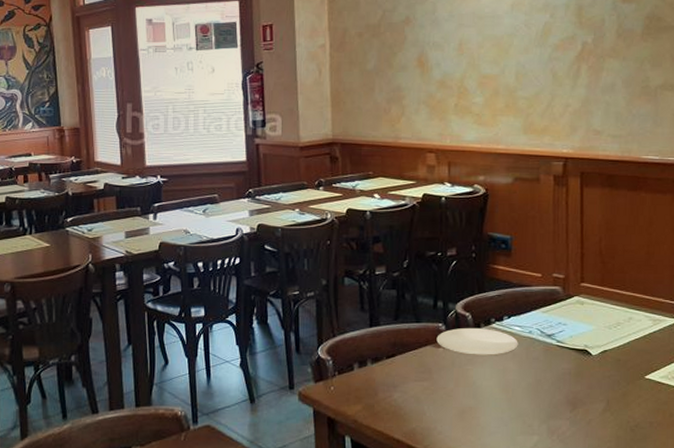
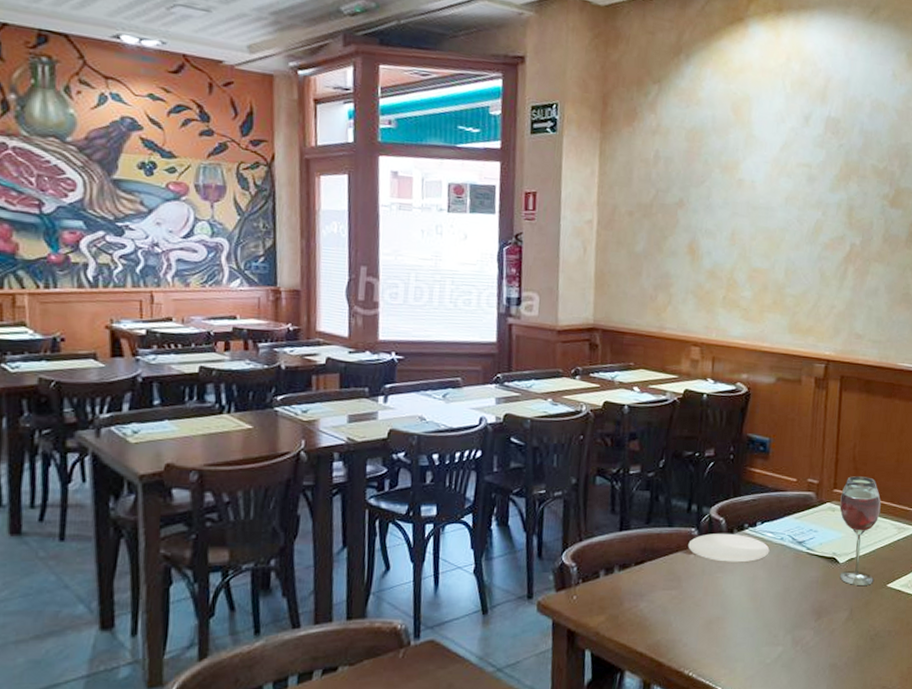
wineglass: none [588,270,633,377] -> present [839,476,881,585]

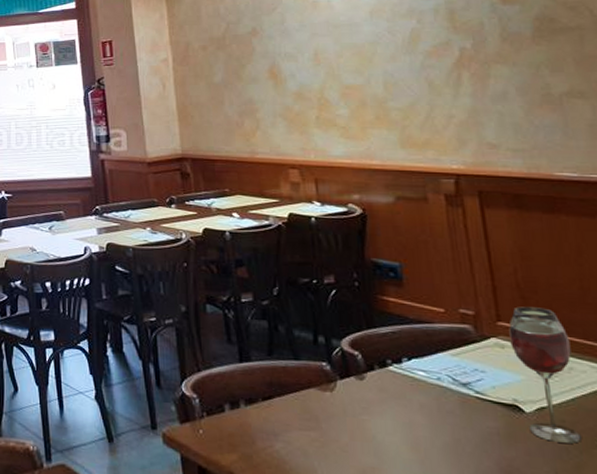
plate: present [688,533,770,564] -> none [321,368,425,406]

